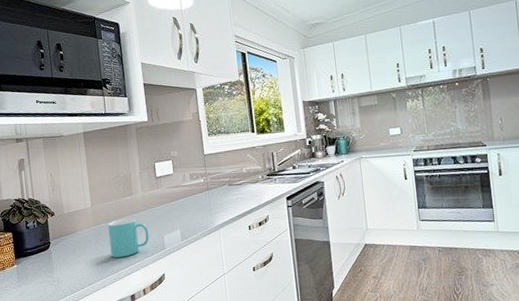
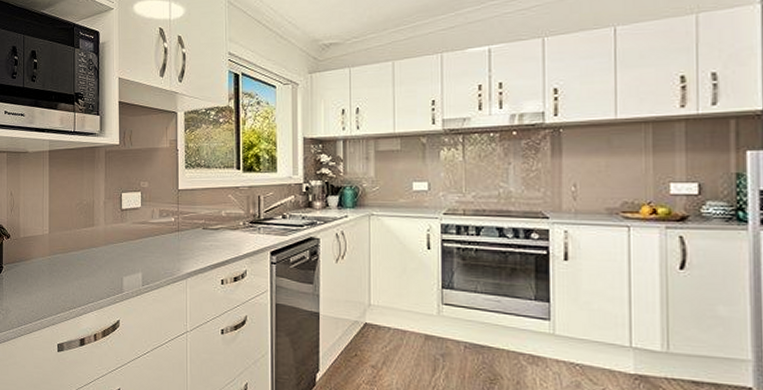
mug: present [108,218,149,258] -> none [64,251,107,295]

